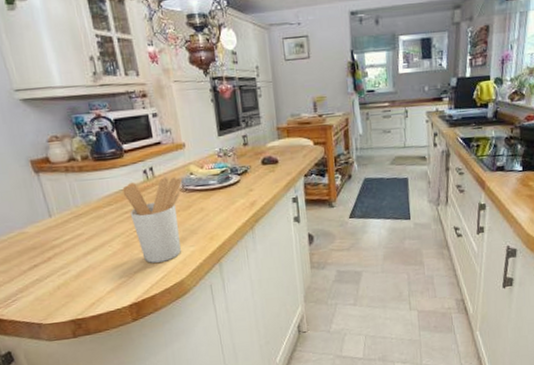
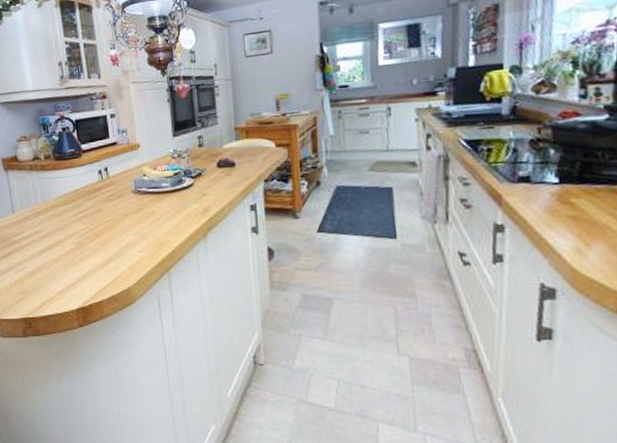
utensil holder: present [122,177,183,263] -> none [78,177,135,267]

